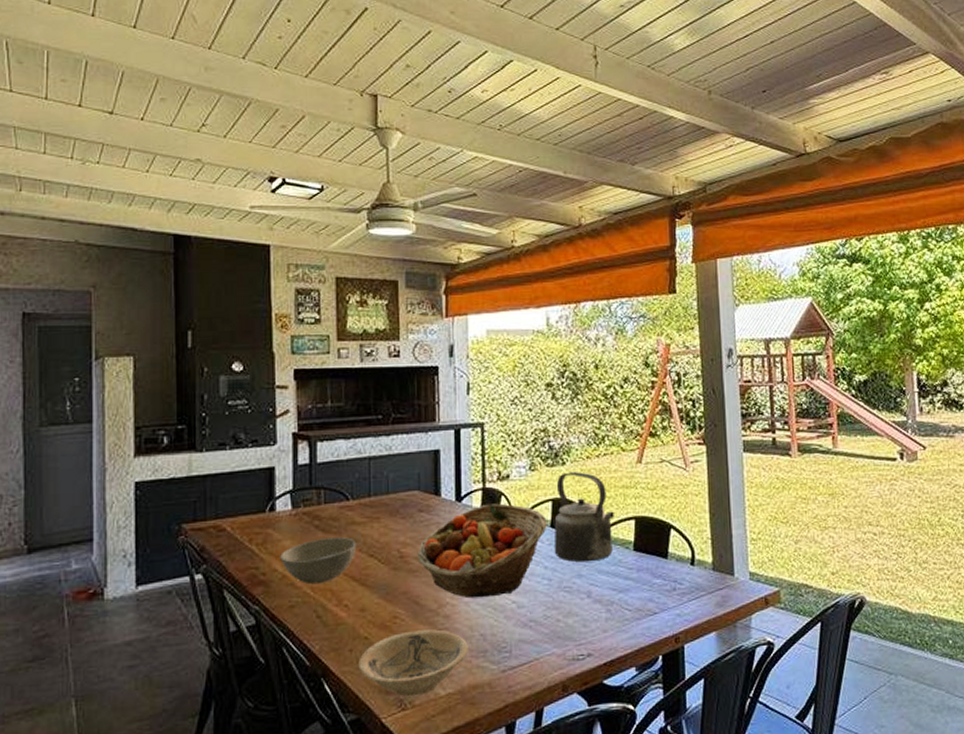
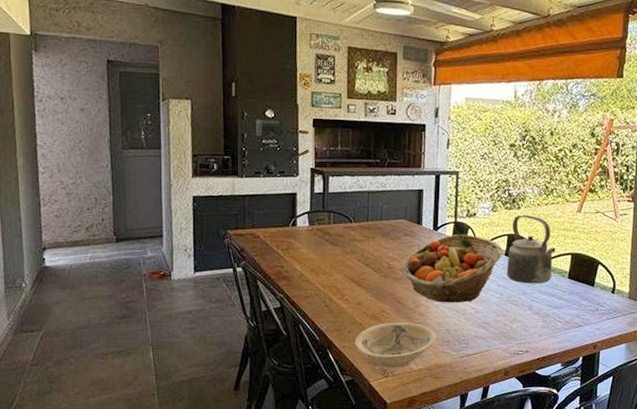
bowl: present [280,537,357,585] -> none [299,249,357,283]

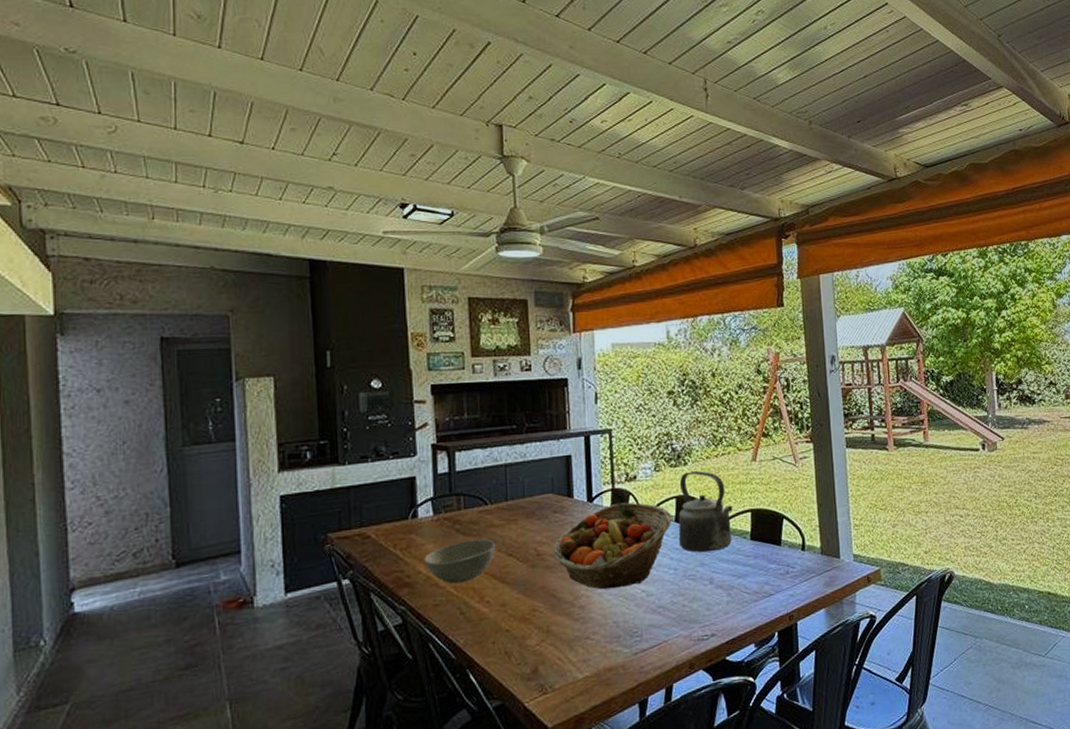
bowl: none [299,249,357,283] -> present [424,539,496,584]
bowl: present [354,322,436,368] -> none [501,619,603,682]

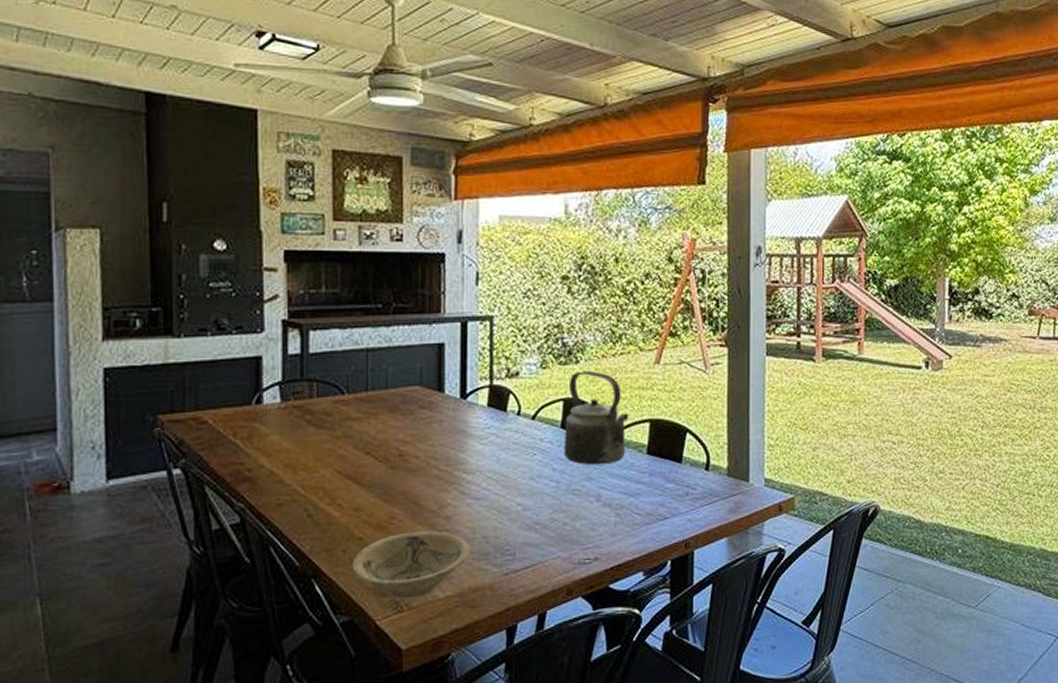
bowl: present [424,539,496,584] -> none [268,433,352,482]
bowl: none [501,619,603,682] -> present [352,531,470,599]
fruit basket: present [553,502,672,590] -> none [417,402,557,500]

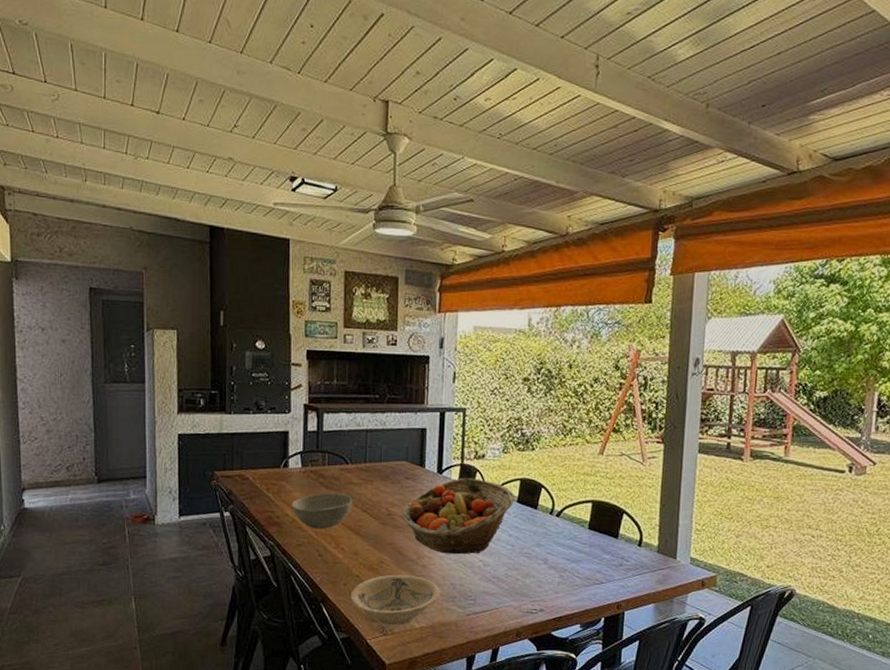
bowl: none [268,433,352,482] -> present [291,493,353,530]
fruit basket: none [417,402,557,500] -> present [402,478,515,555]
kettle: present [563,371,628,465] -> none [518,457,574,535]

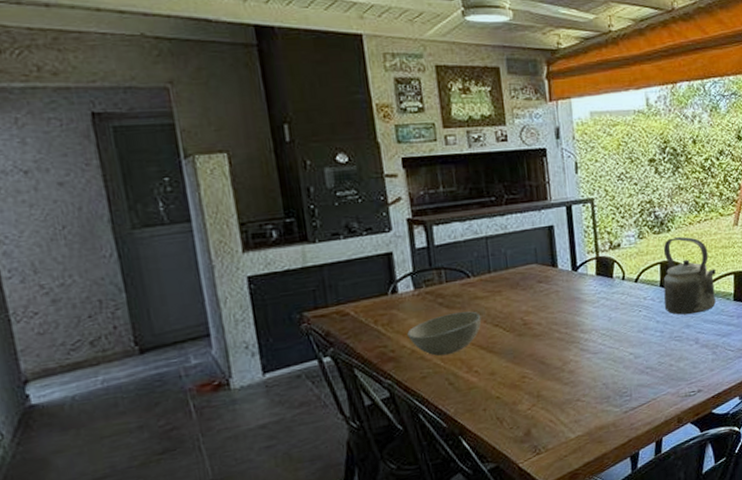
bowl: present [350,574,440,626] -> none [493,383,593,443]
fruit basket: present [402,478,515,555] -> none [539,269,657,354]
kettle: none [518,457,574,535] -> present [663,237,716,315]

